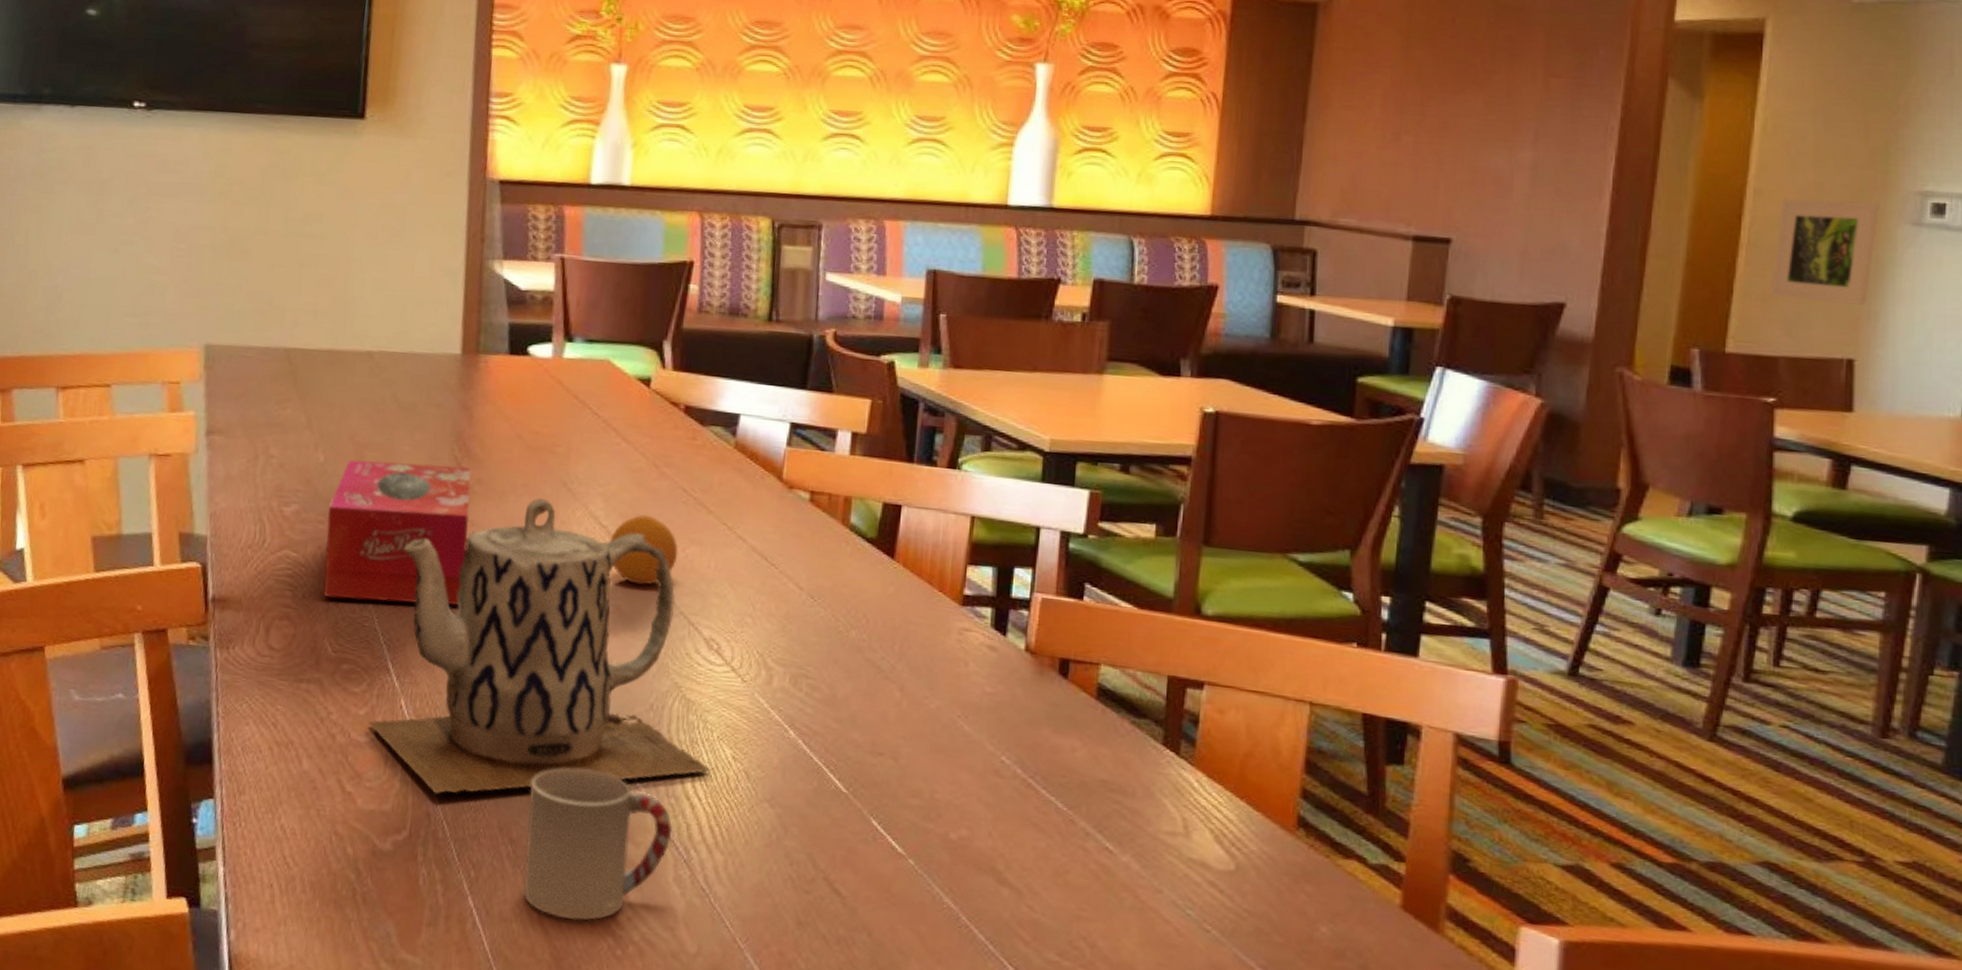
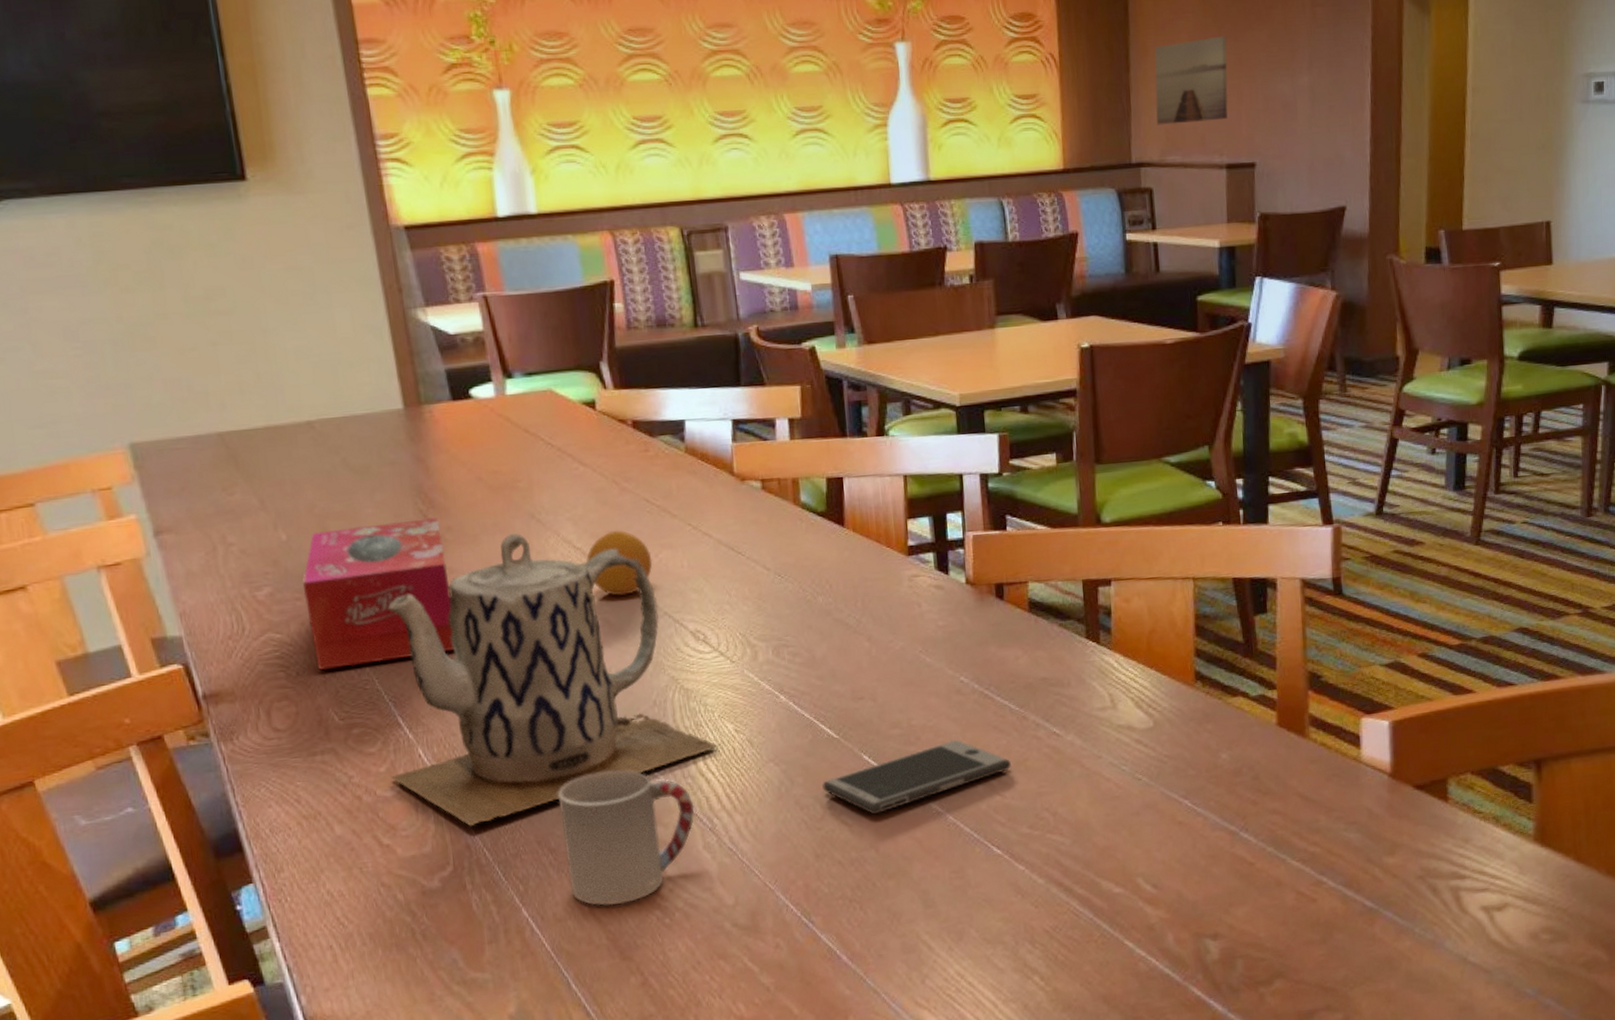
smartphone: none [819,826,1047,893] -> present [822,739,1011,815]
wall art: none [1331,96,1431,187] -> present [1154,36,1228,125]
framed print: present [1770,198,1879,305] -> none [1490,87,1559,178]

